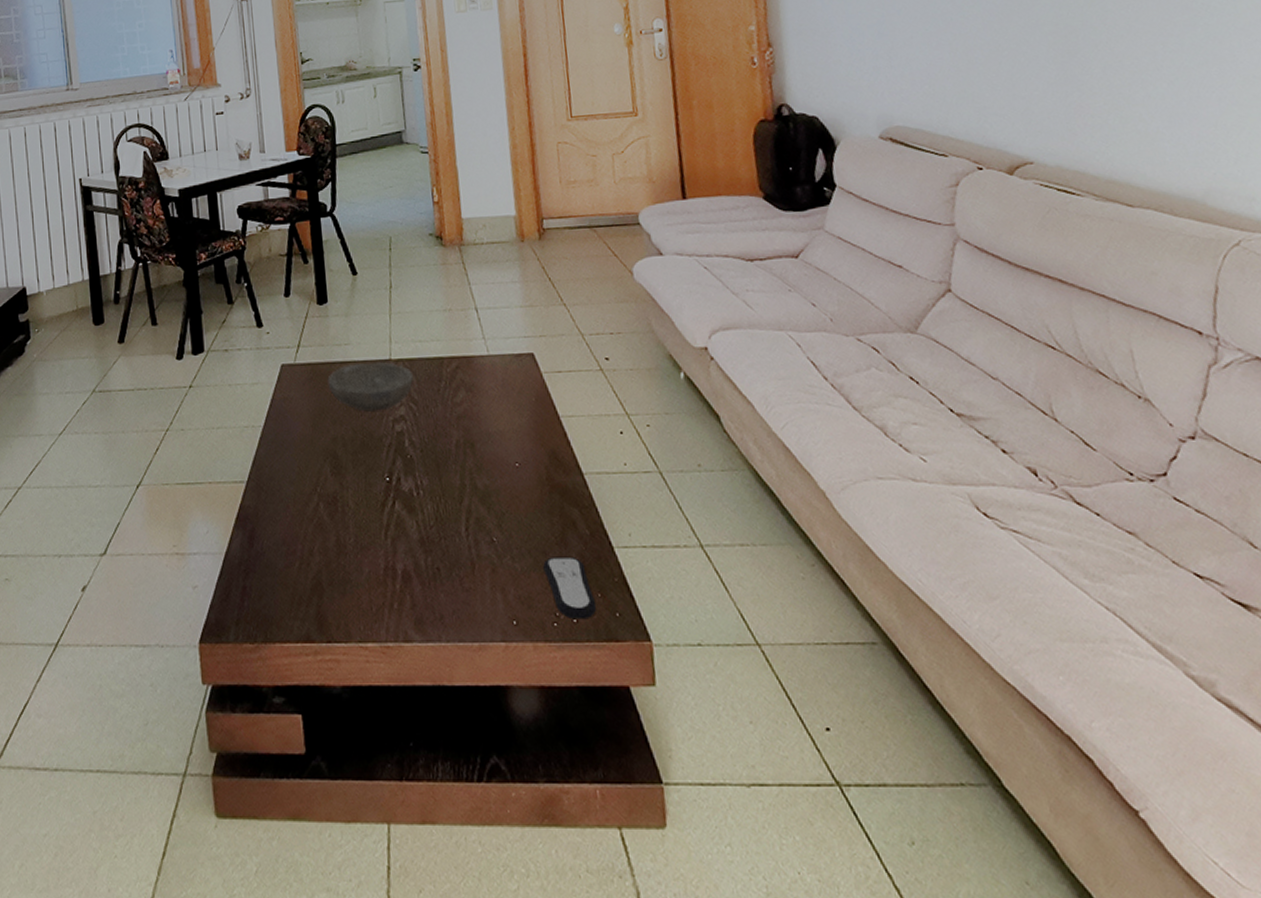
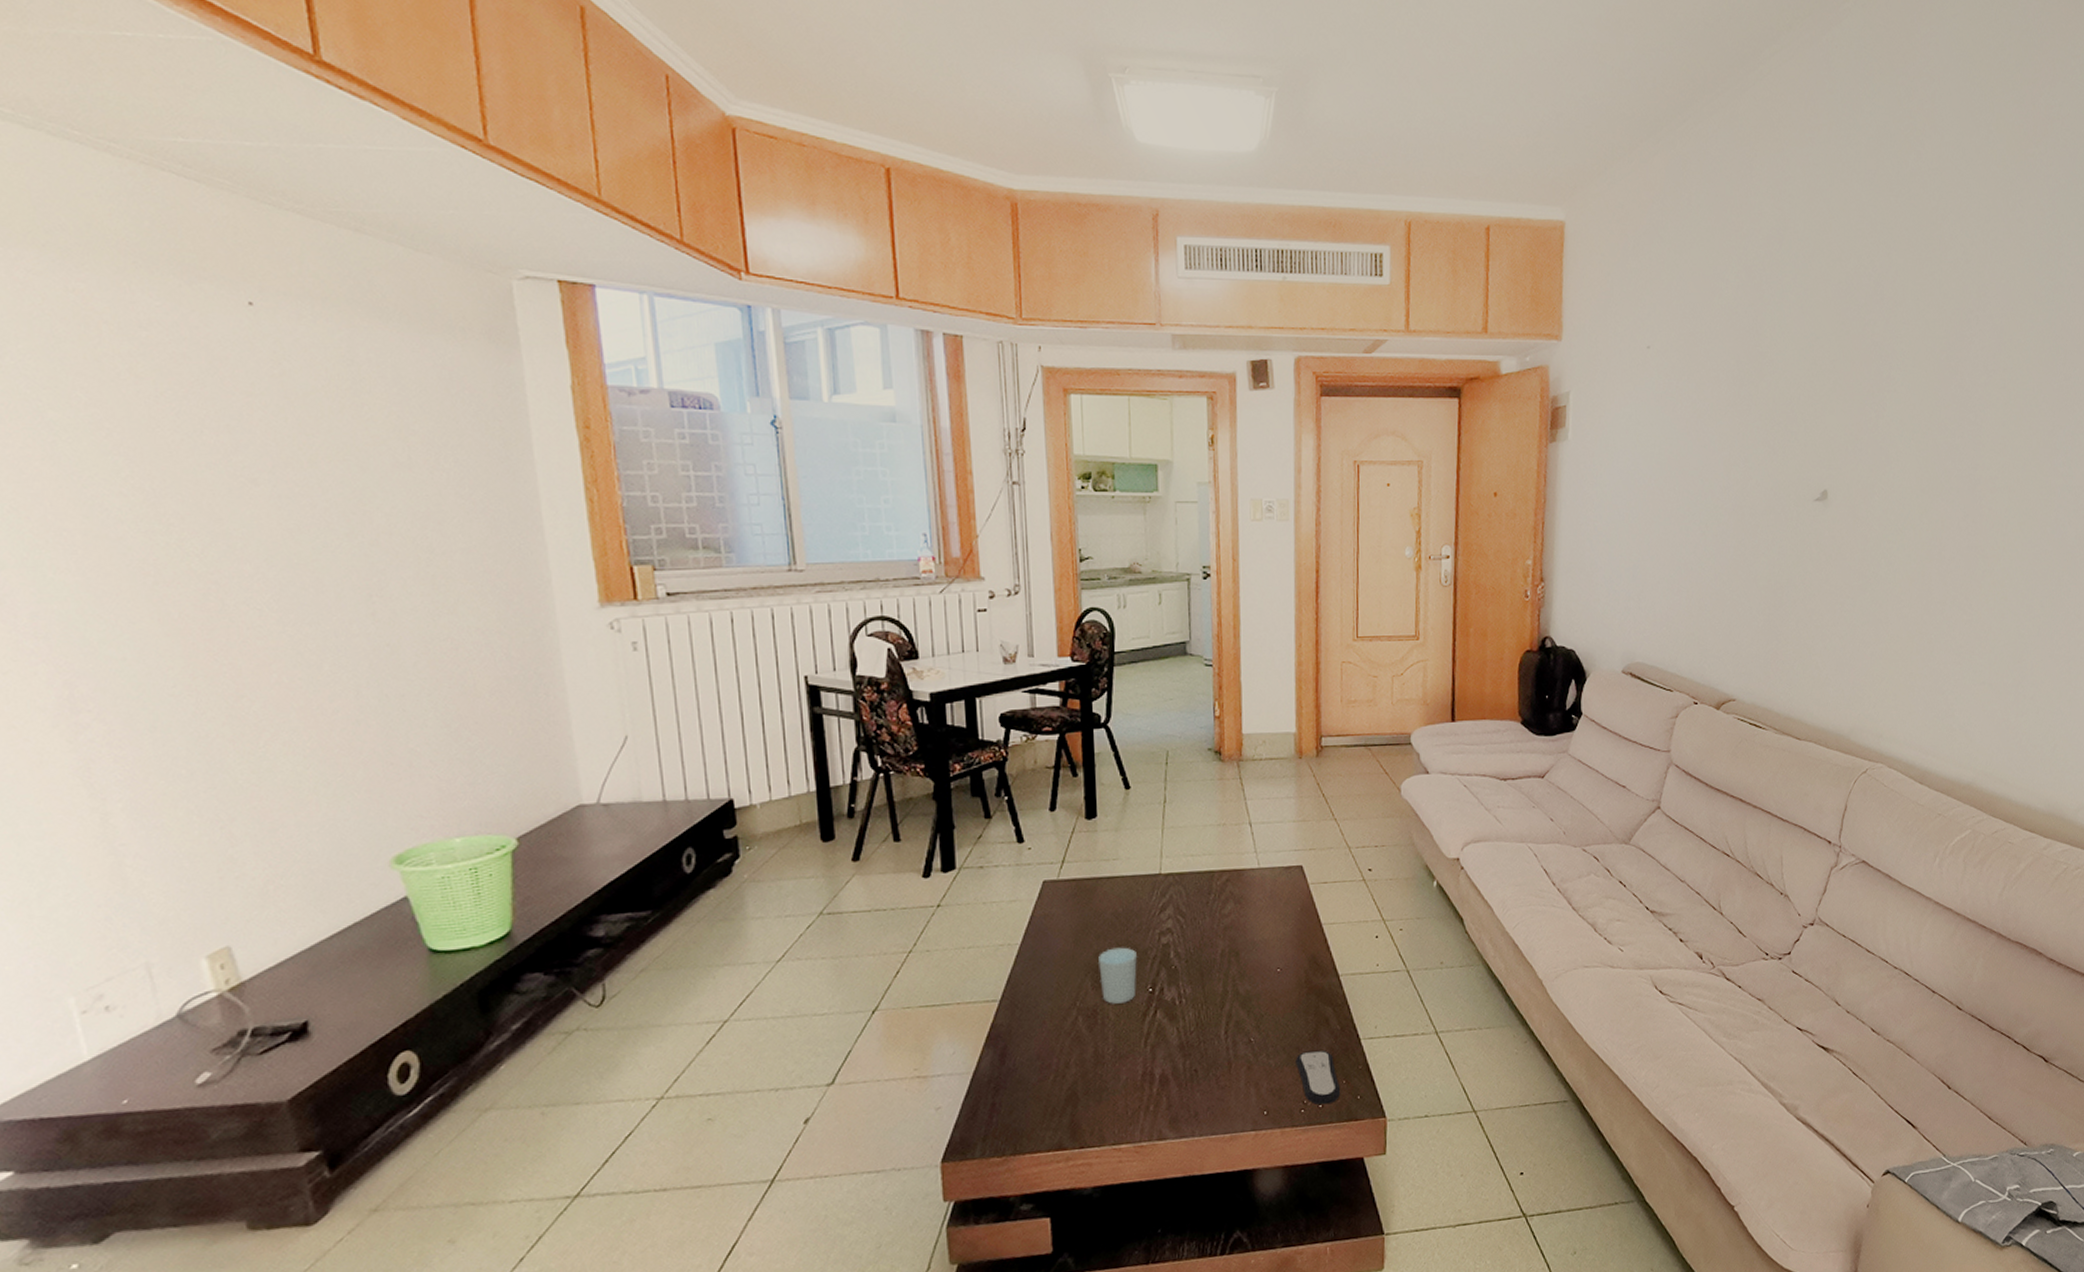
bowl: present [327,361,414,412] -> none [1093,876,1184,926]
cup: none [336,433,374,492] -> present [1098,947,1137,1004]

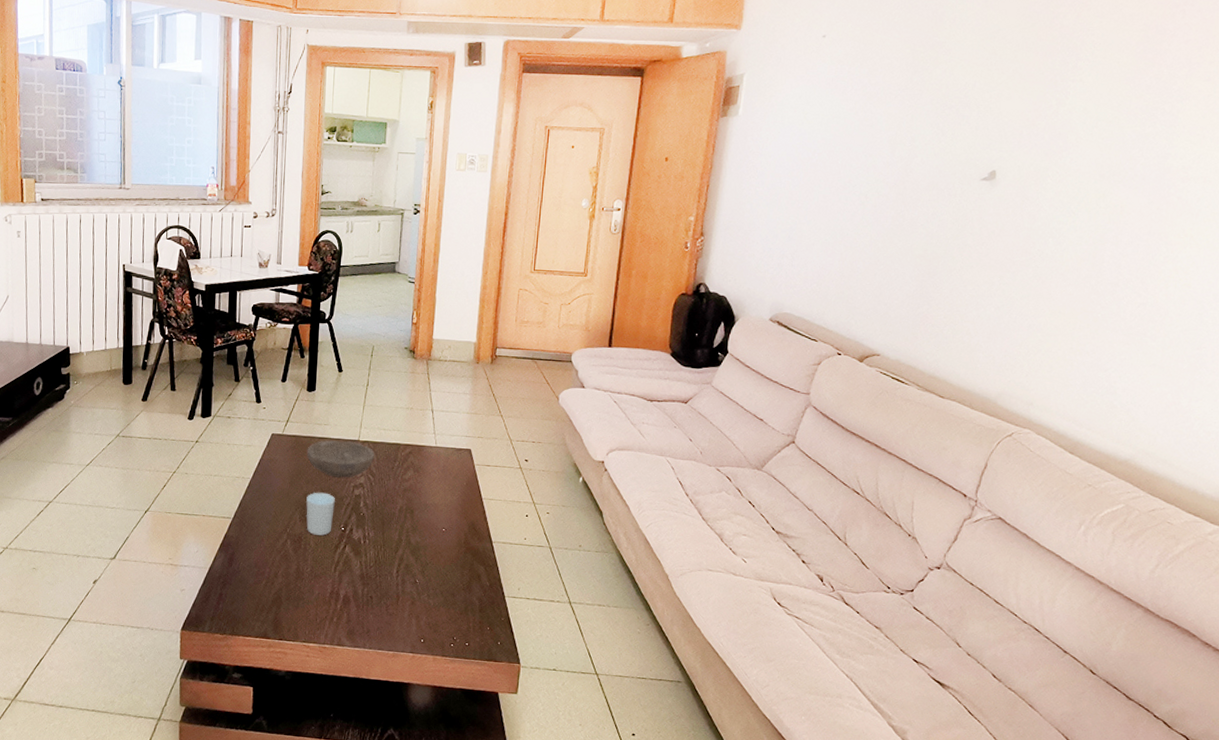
bowl: none [1093,876,1184,926] -> present [307,439,375,478]
remote control: present [1296,1050,1341,1105] -> none [450,598,485,644]

